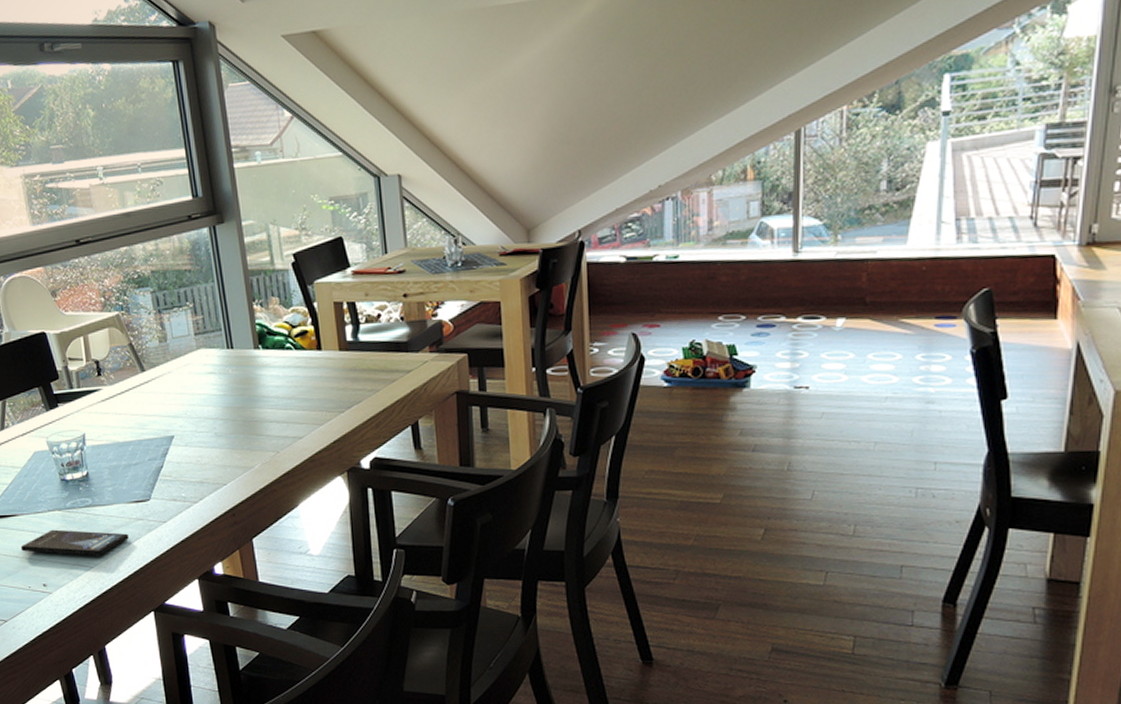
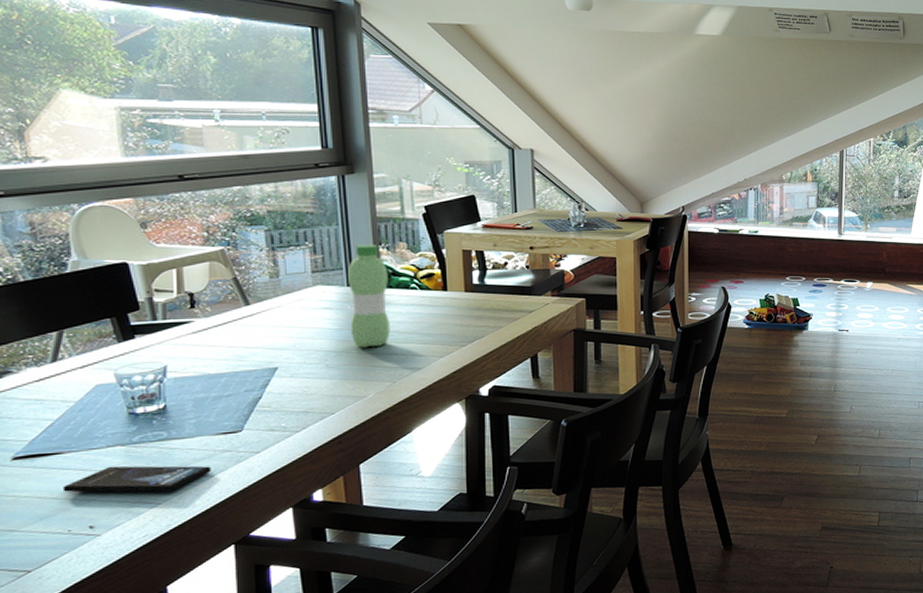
water bottle: none [226,301,270,415] -> present [348,244,390,348]

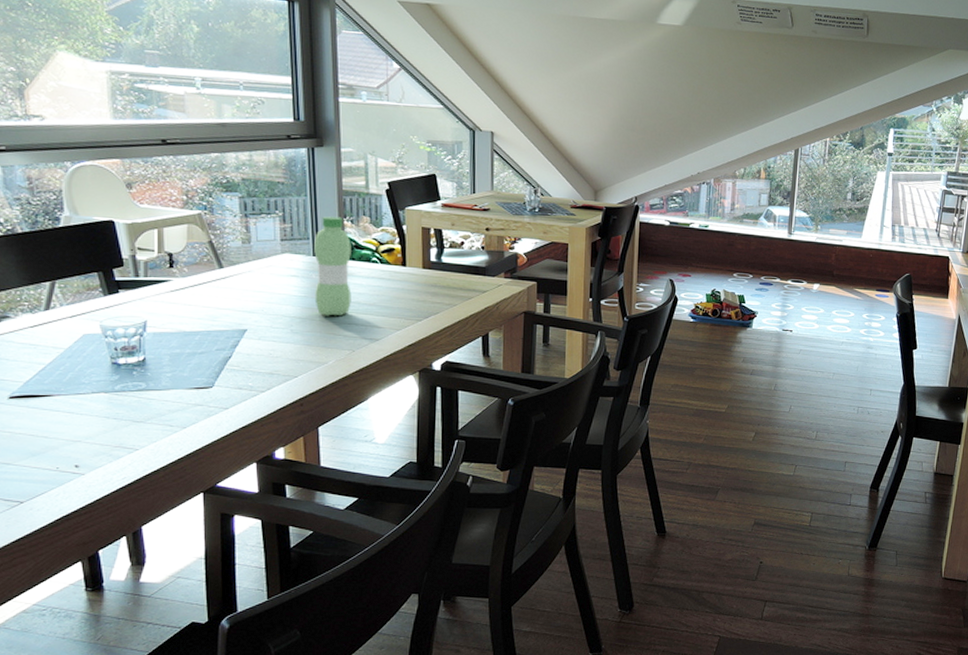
smartphone: present [62,465,211,493] -> none [52,411,184,439]

